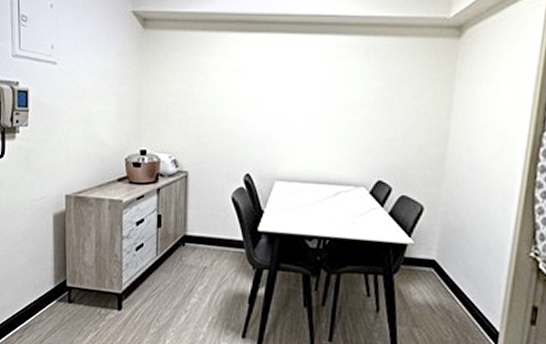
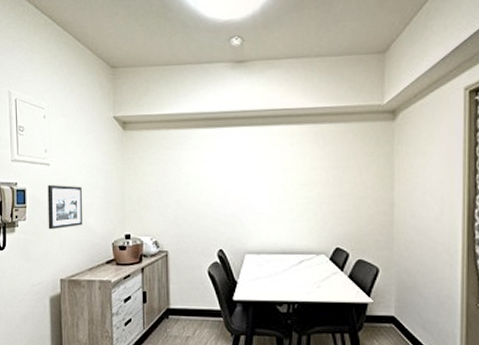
picture frame: none [53,86,93,139] -> present [47,184,82,230]

